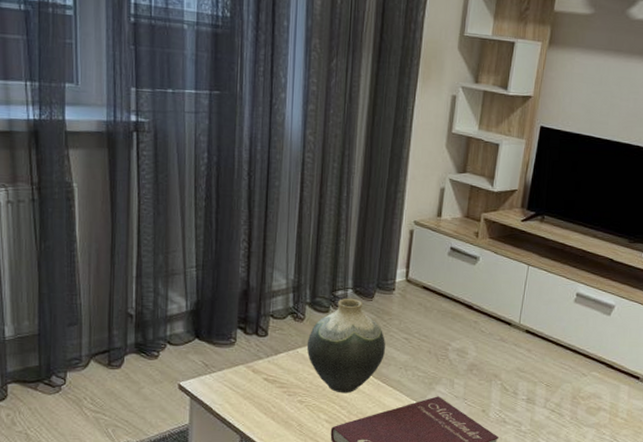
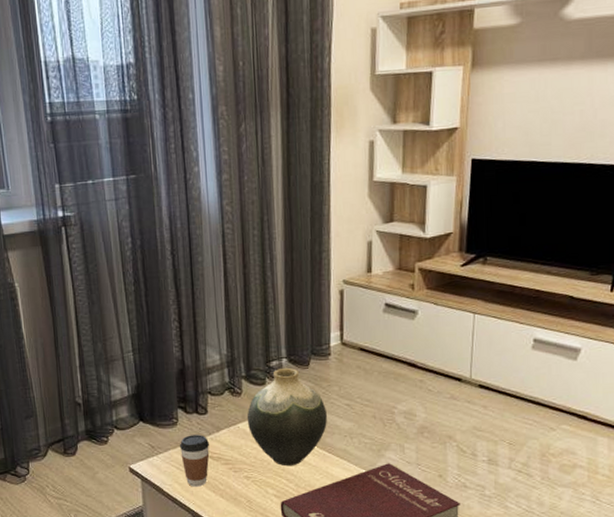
coffee cup: none [234,356,266,408] -> present [179,434,210,487]

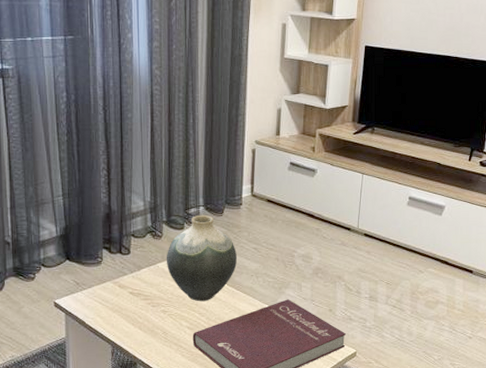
coffee cup: present [179,434,210,487] -> none [102,273,131,320]

